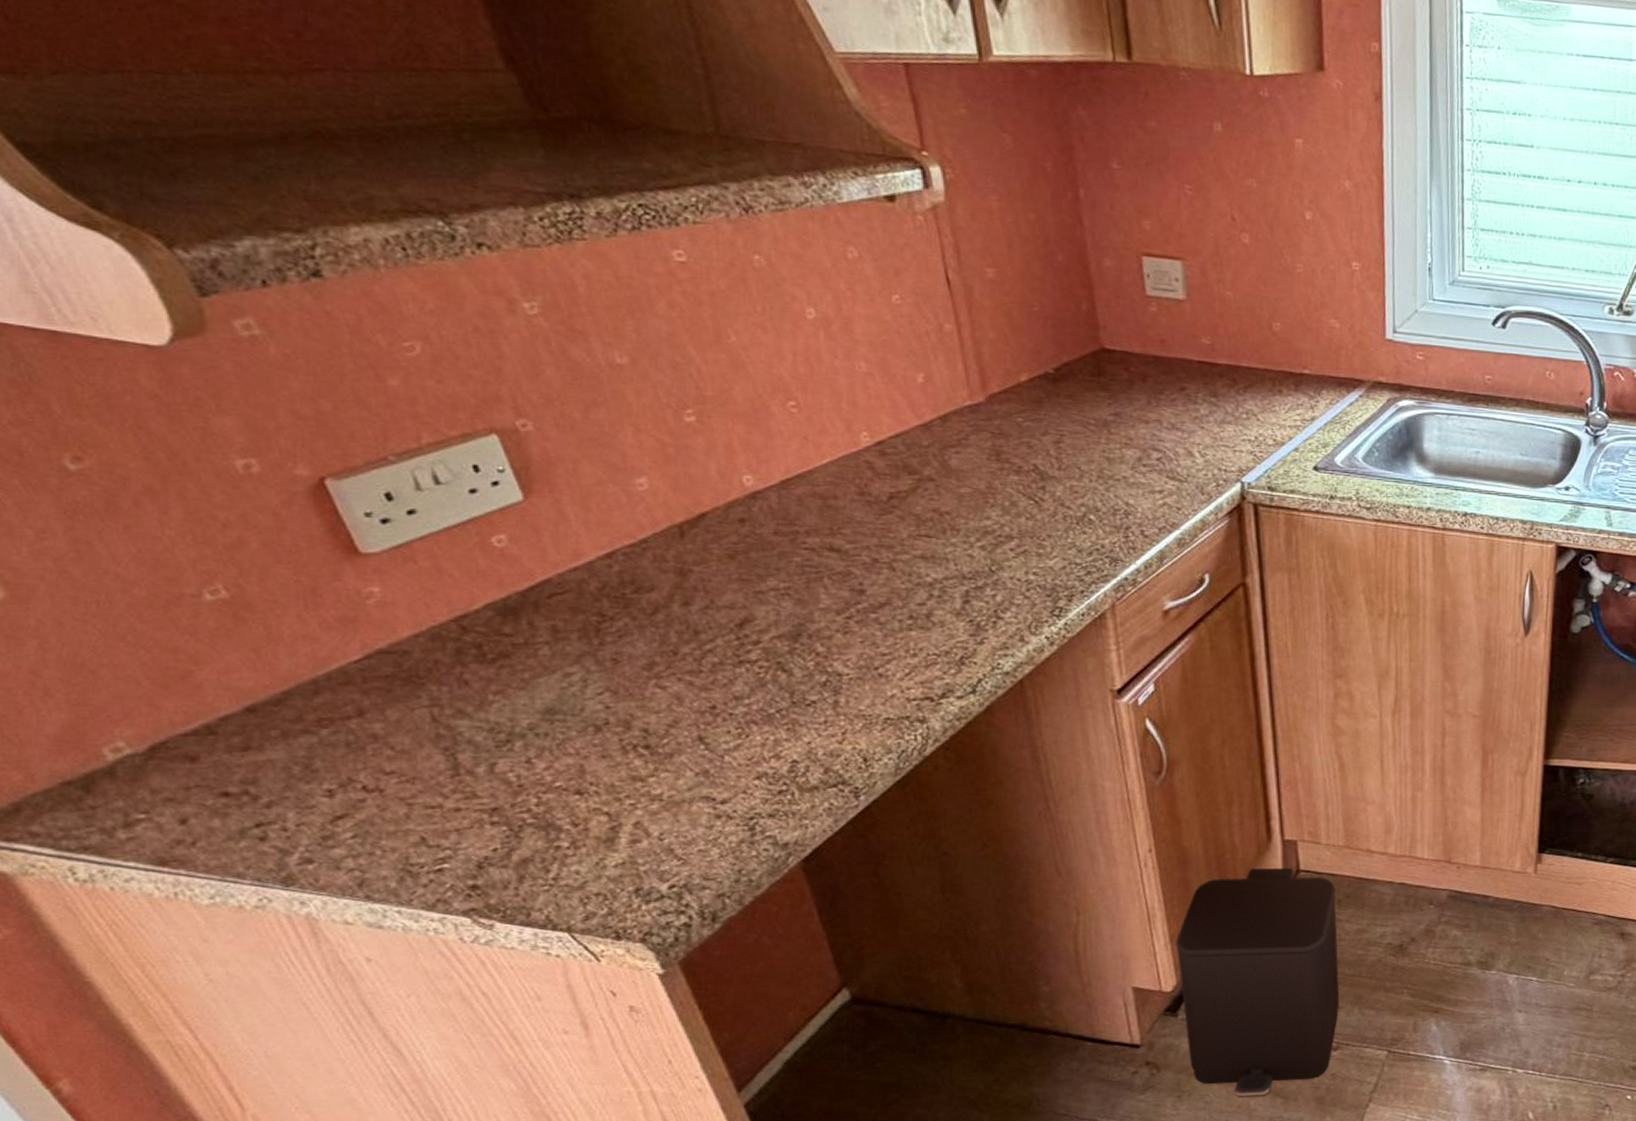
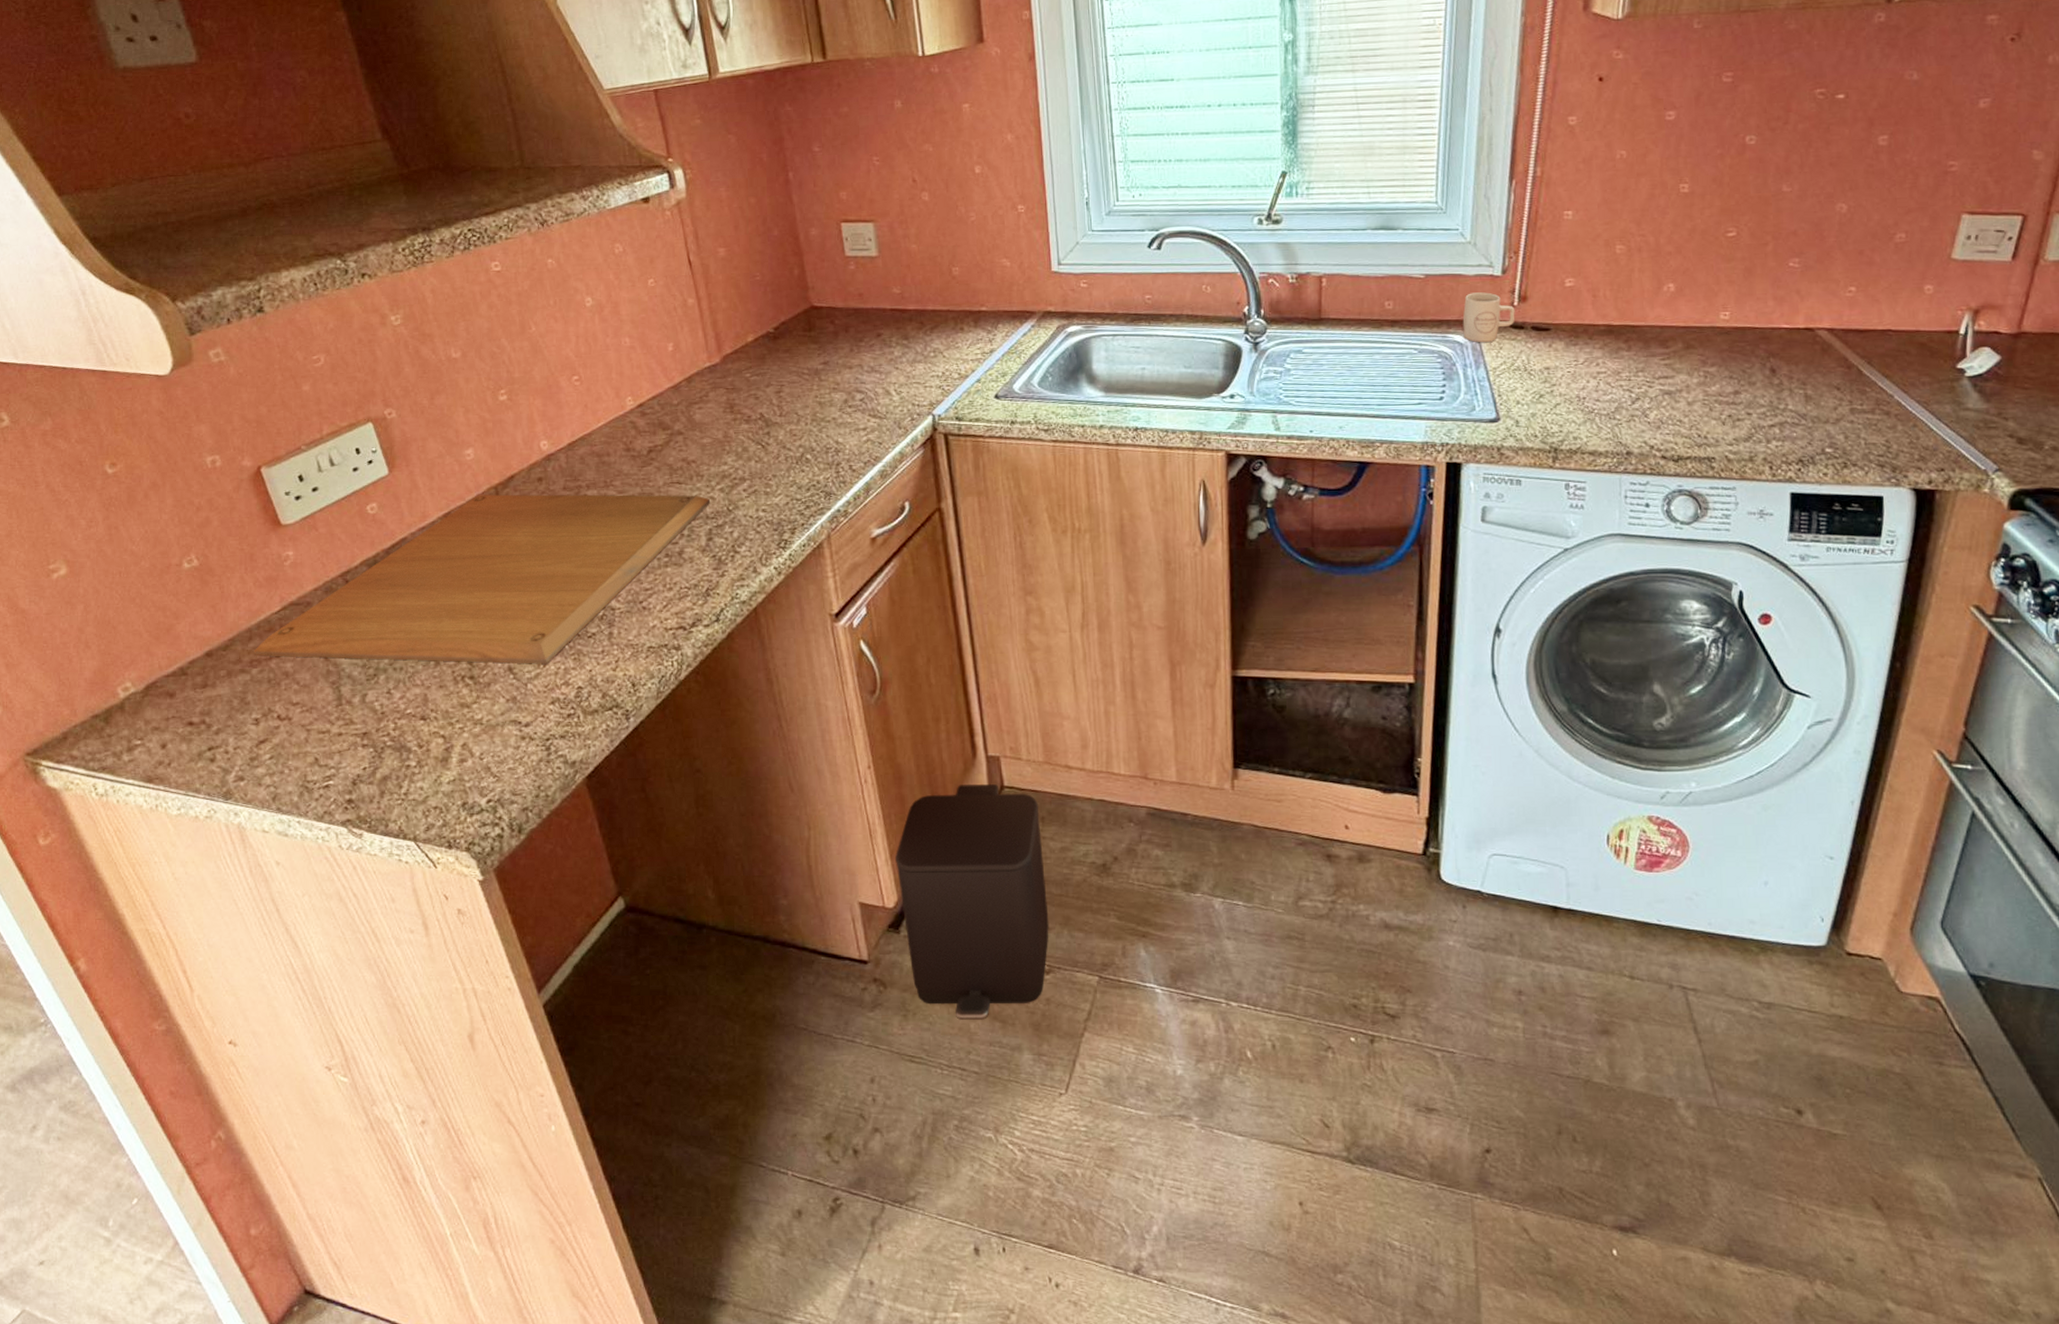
chopping board: none [322,534,969,734] -> present [254,494,711,664]

